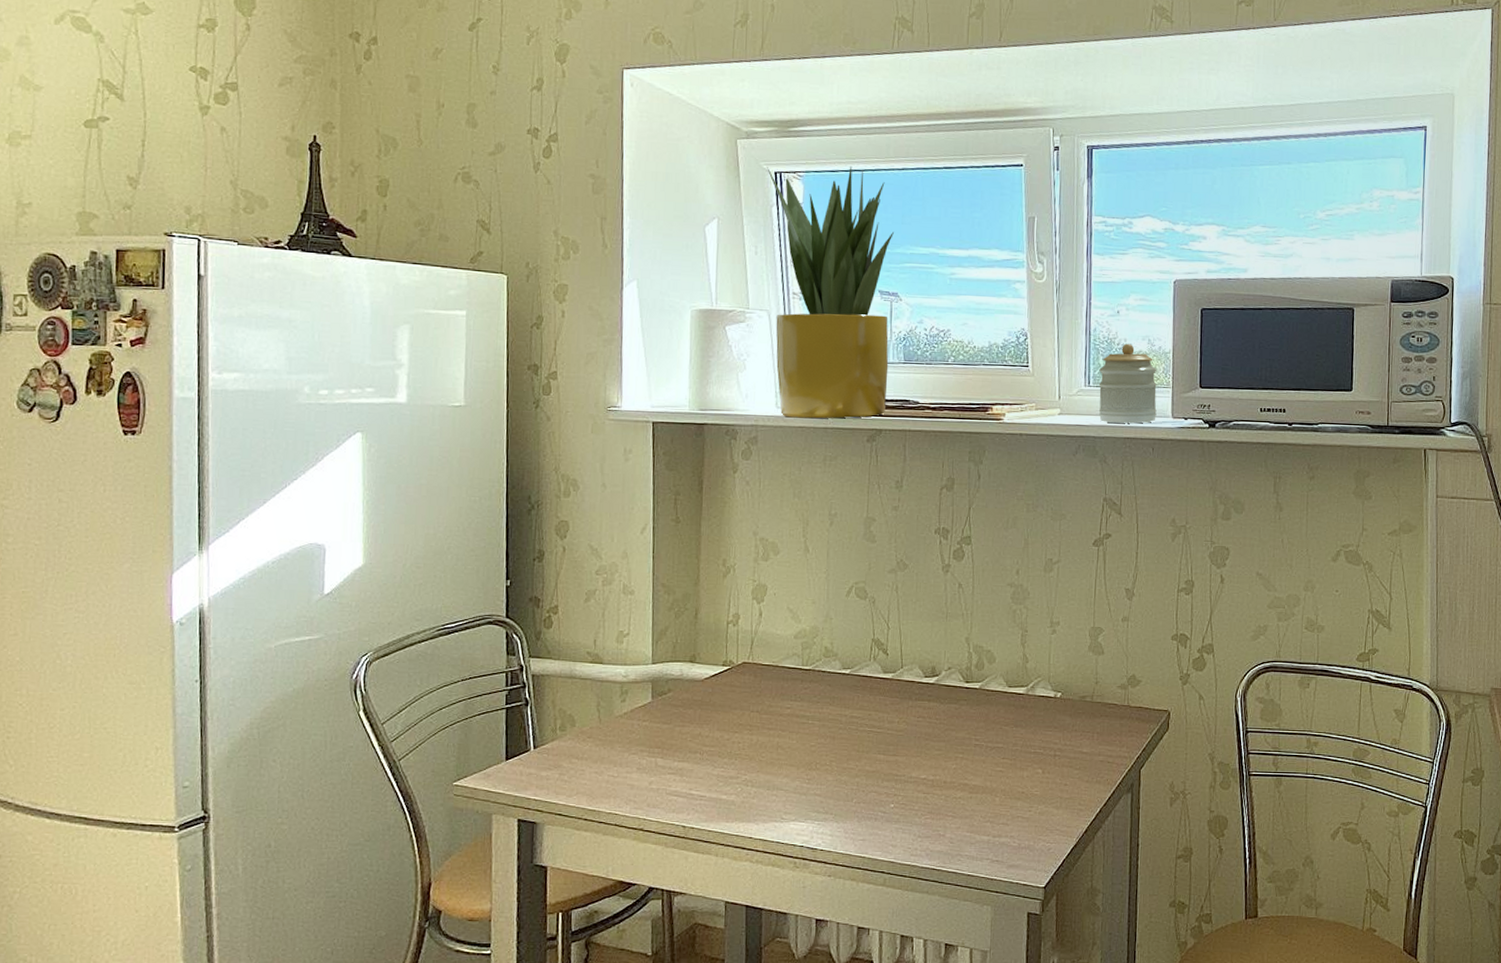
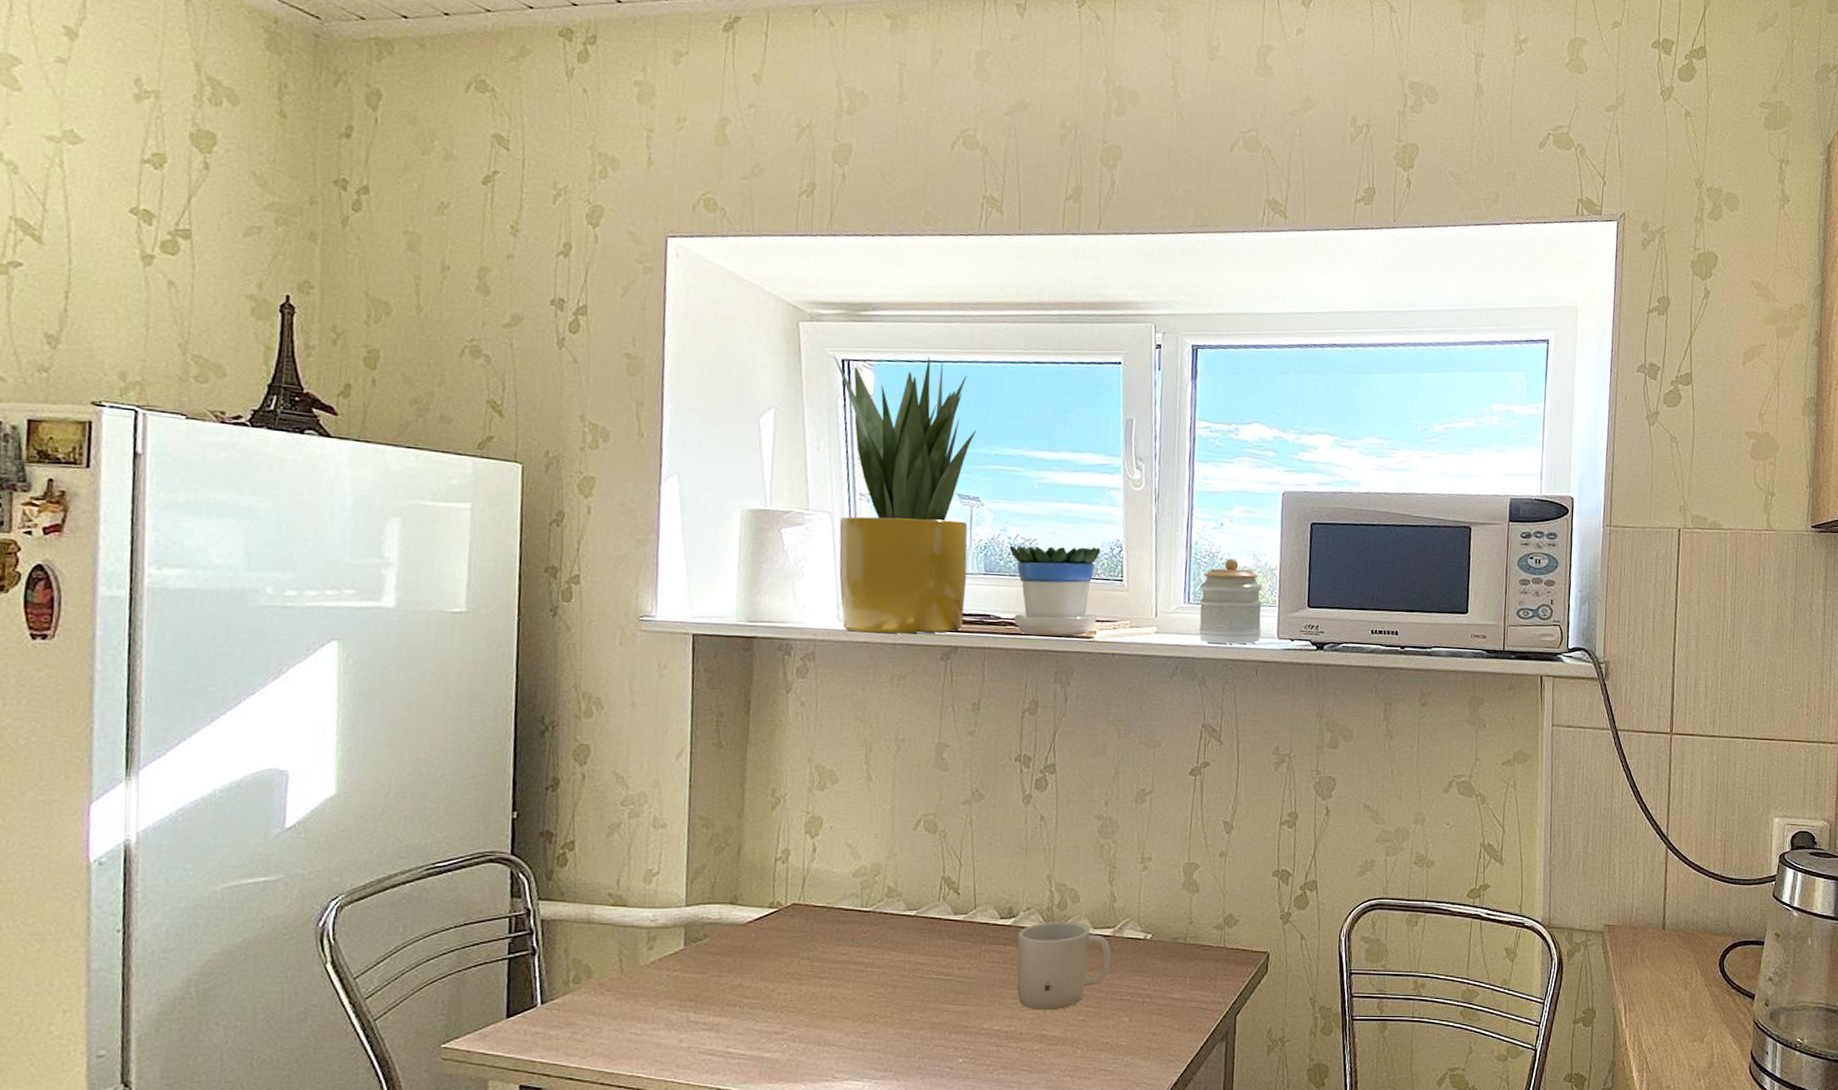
flowerpot: none [925,336,1008,419] -> present [1009,545,1101,637]
mug: none [940,680,1025,762] -> present [1017,921,1112,1011]

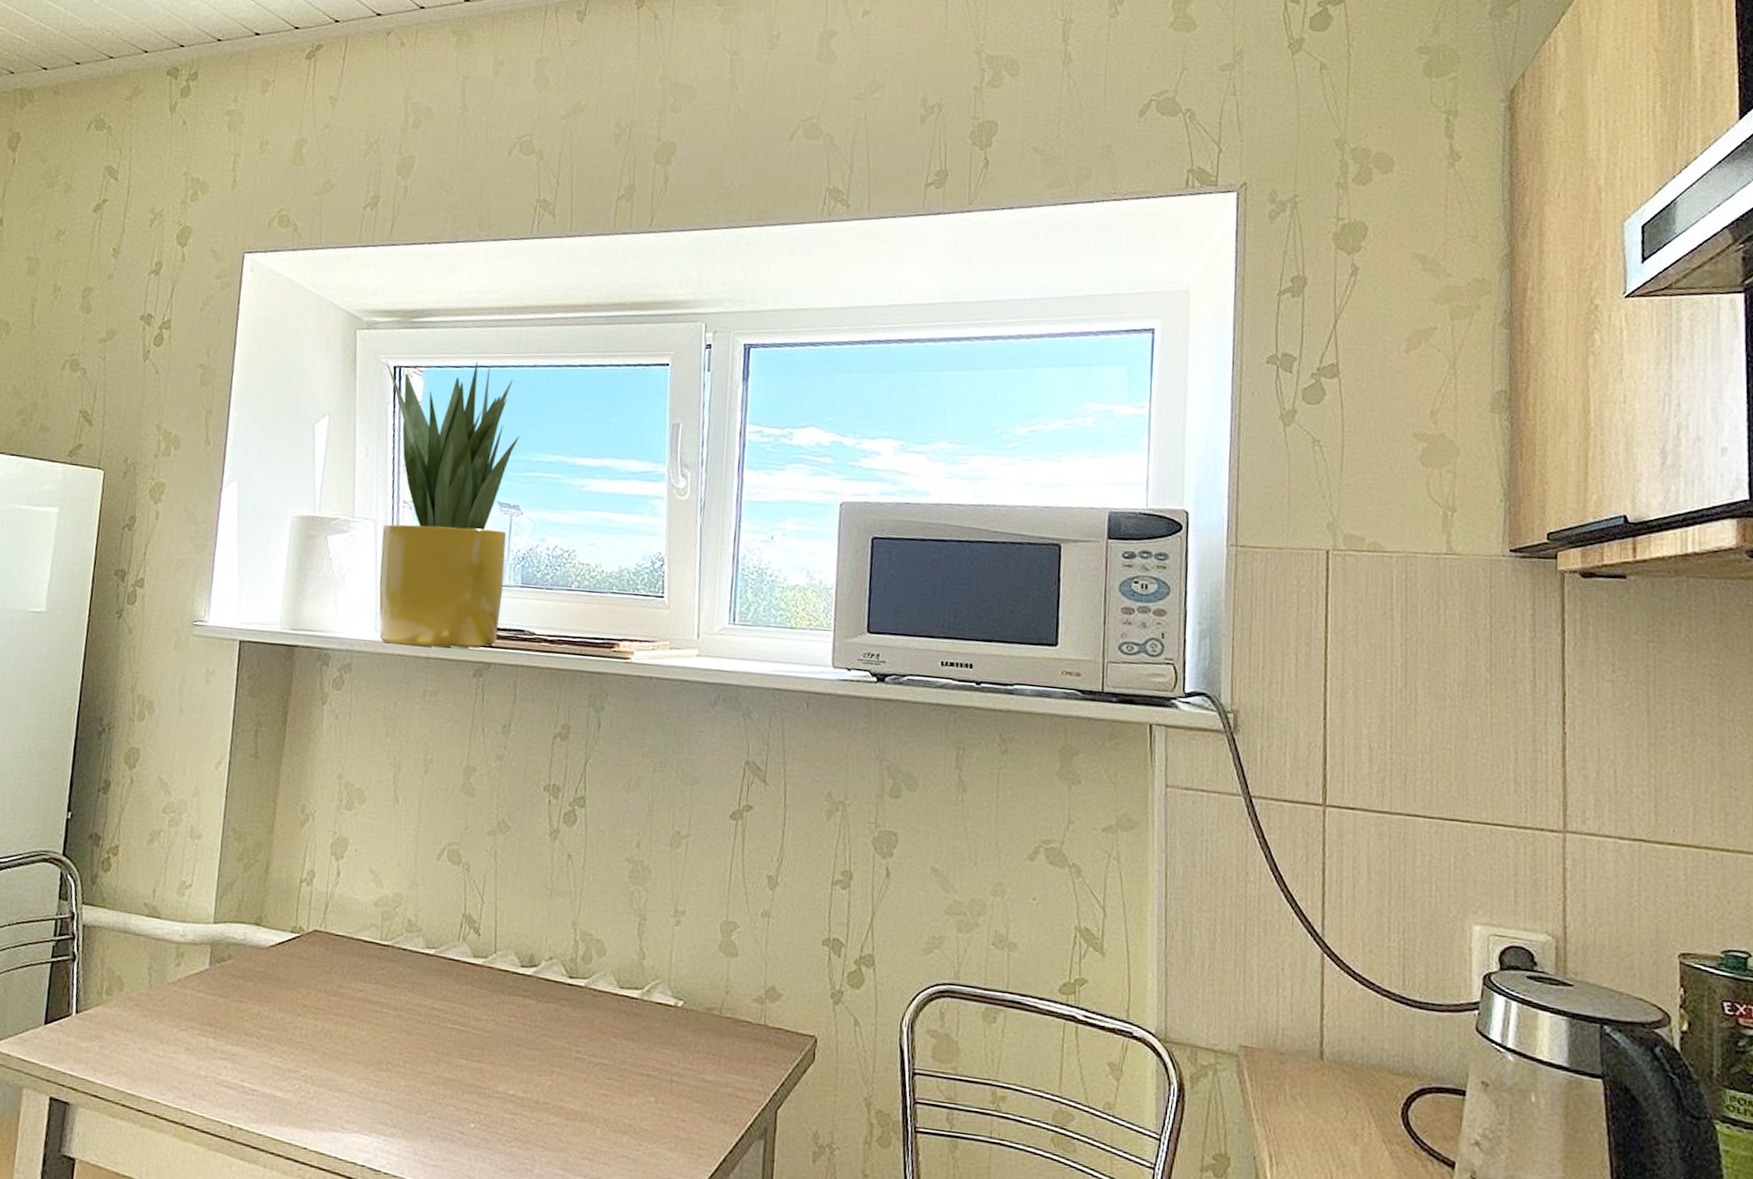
flowerpot: present [1009,545,1101,637] -> none [547,556,642,657]
mug: present [1017,921,1112,1011] -> none [535,975,639,1080]
jar: present [1199,558,1262,644] -> none [744,575,815,672]

